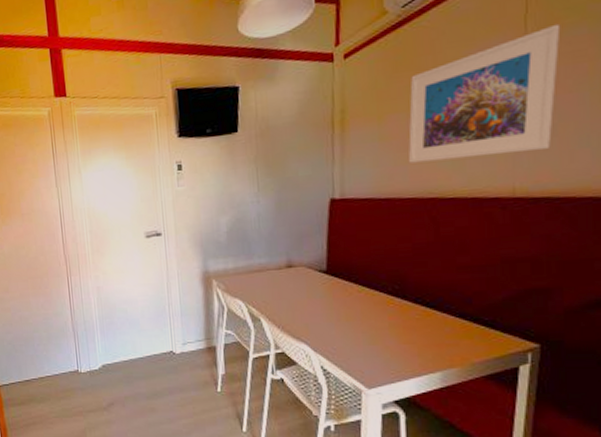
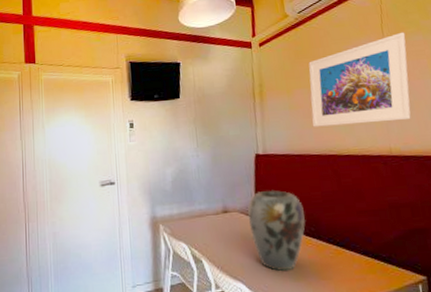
vase: none [316,241,388,334] -> present [247,189,305,272]

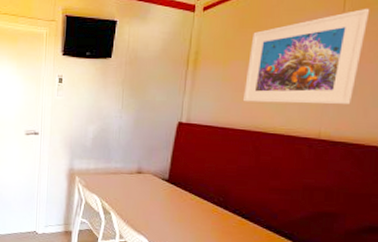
vase: present [247,189,305,272] -> none [160,158,216,233]

